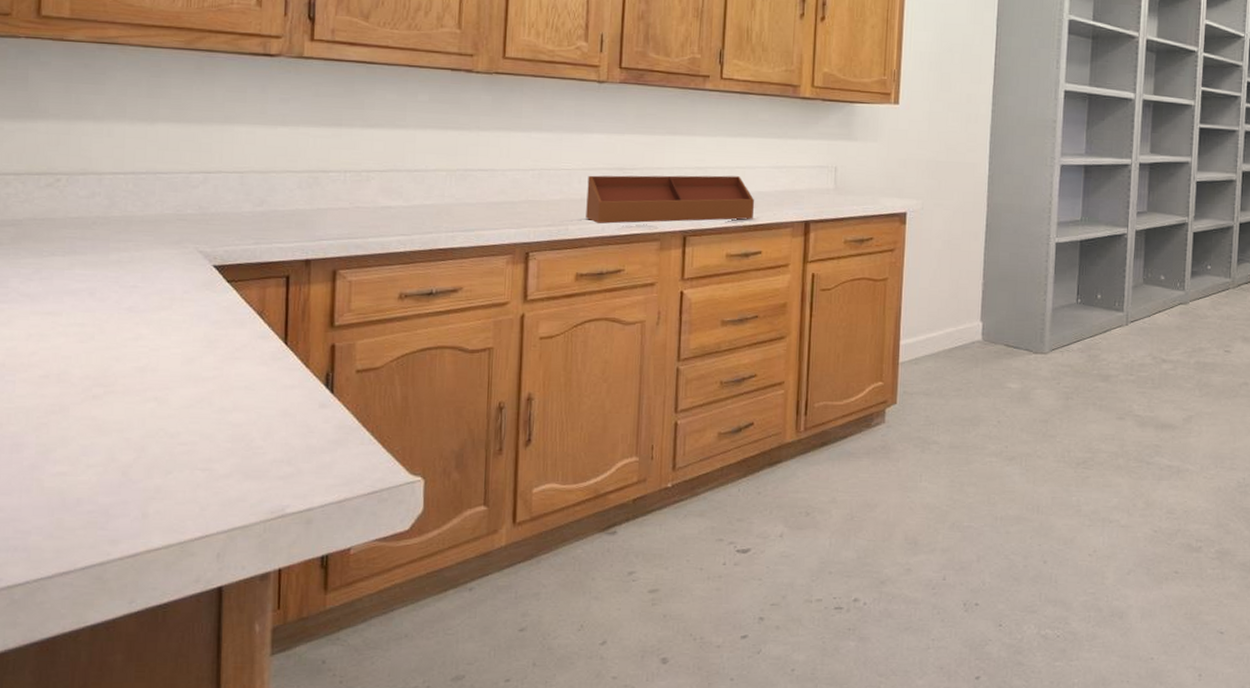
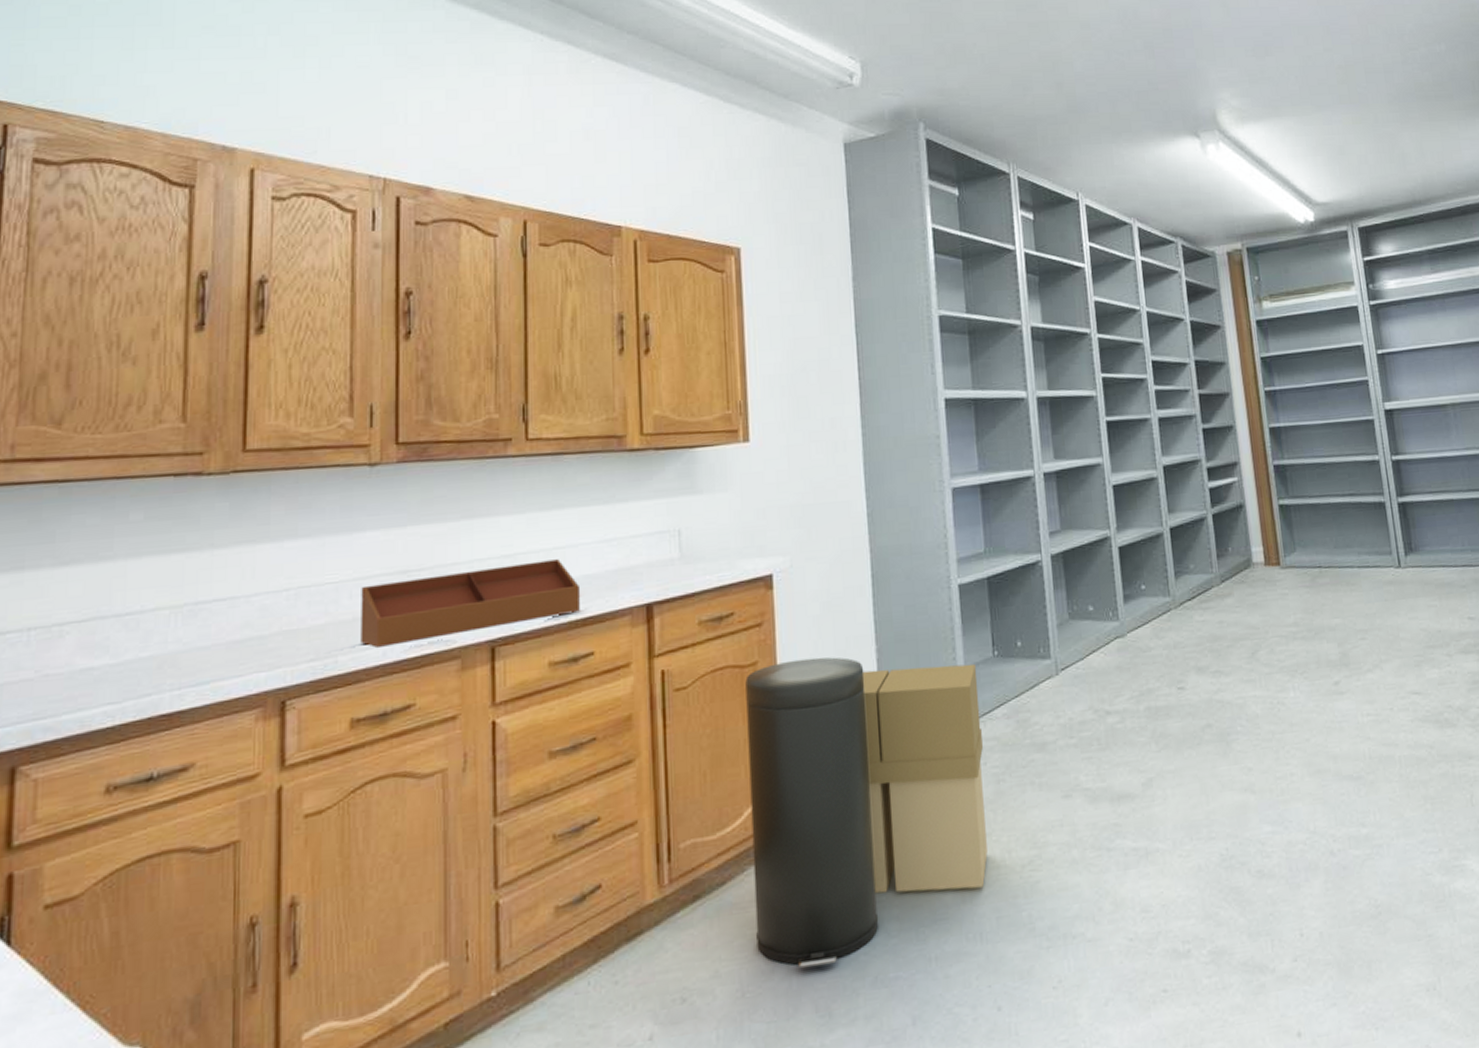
pedal bin: none [866,281,971,508] -> present [745,657,879,969]
cardboard boxes: none [959,298,1062,474] -> present [863,663,988,894]

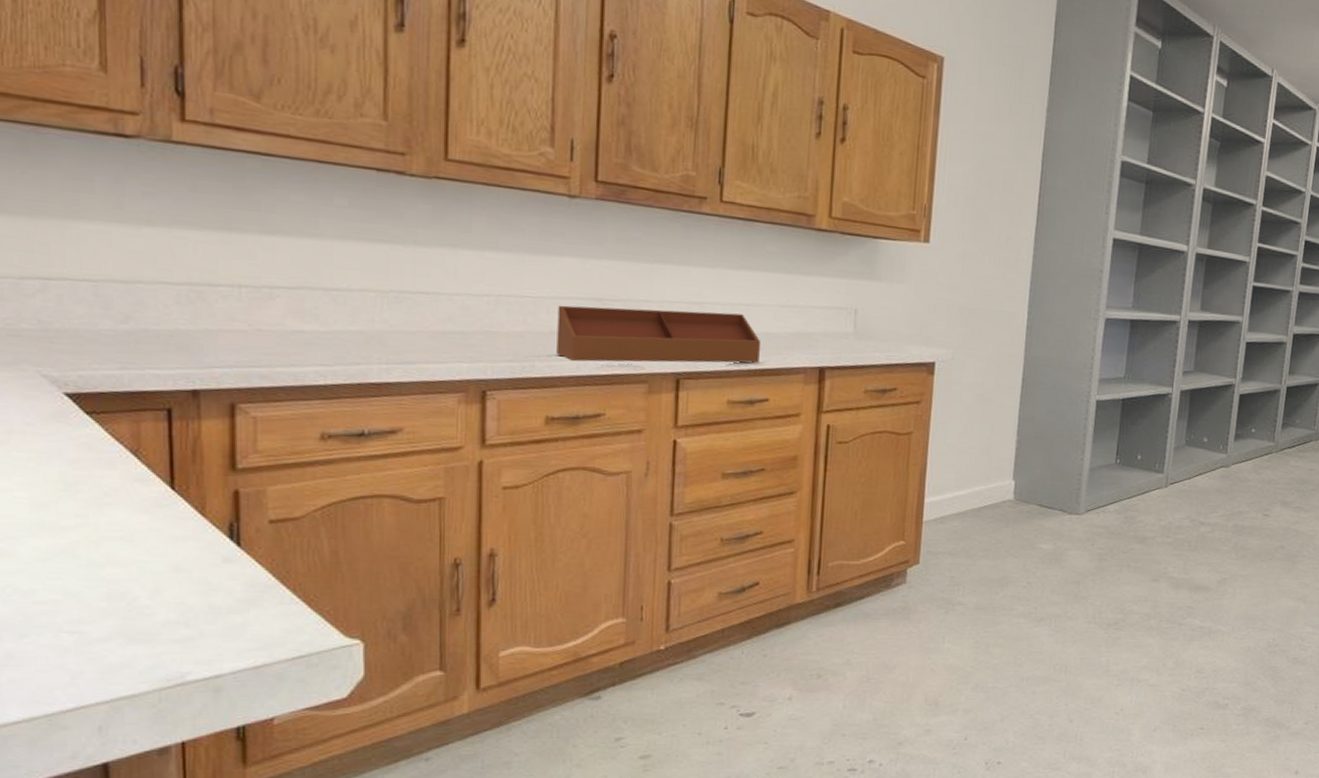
pedal bin: present [745,657,879,969] -> none [884,436,1004,670]
cardboard boxes: present [863,663,988,894] -> none [985,456,1100,634]

